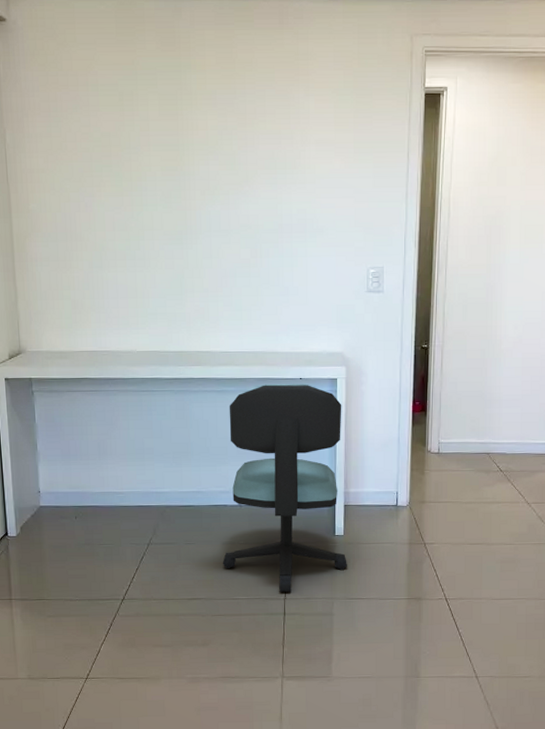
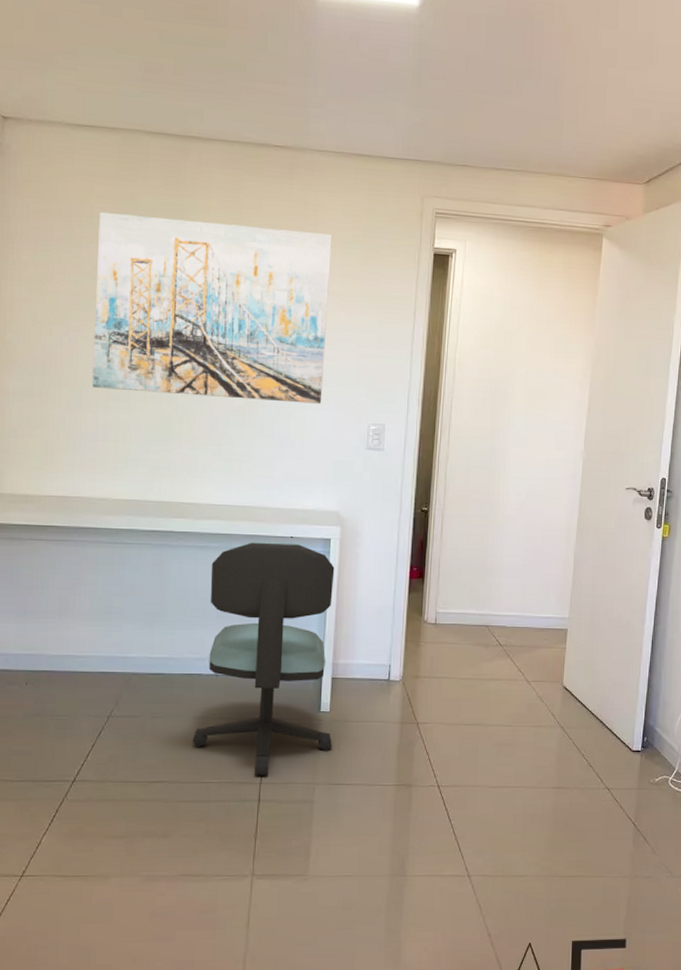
wall art: none [103,79,324,252] -> present [92,212,332,404]

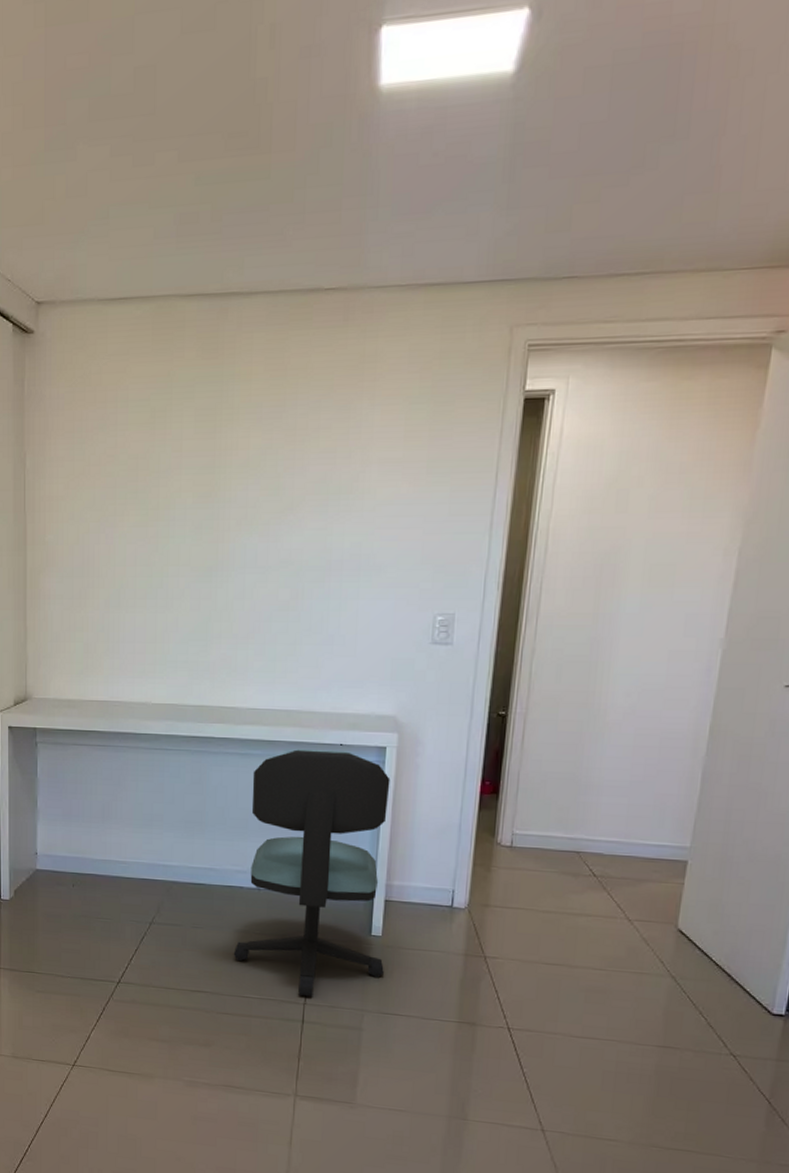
wall art: present [92,212,332,404] -> none [130,388,394,593]

